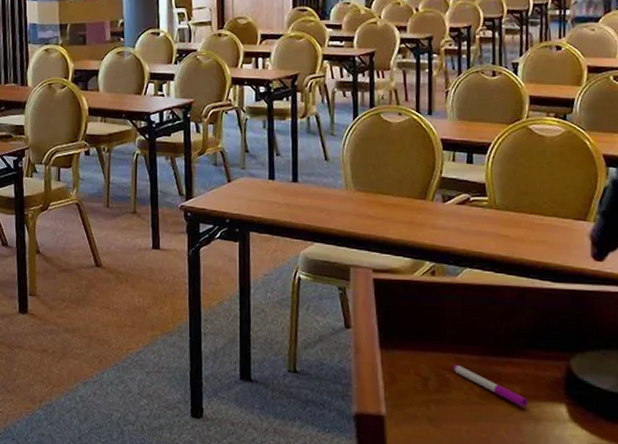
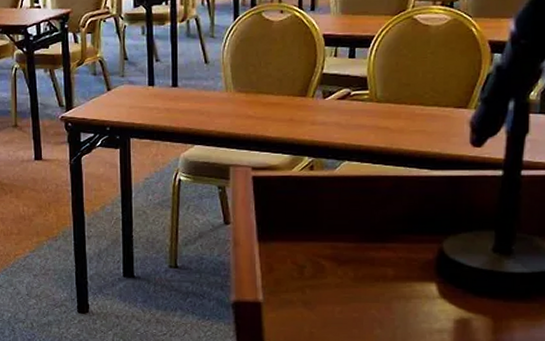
pen: present [452,364,528,408] -> none [328,252,400,288]

